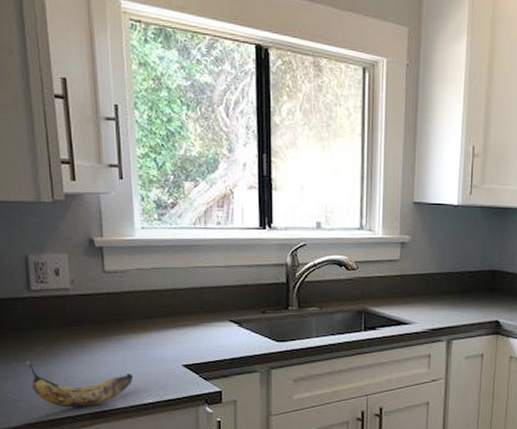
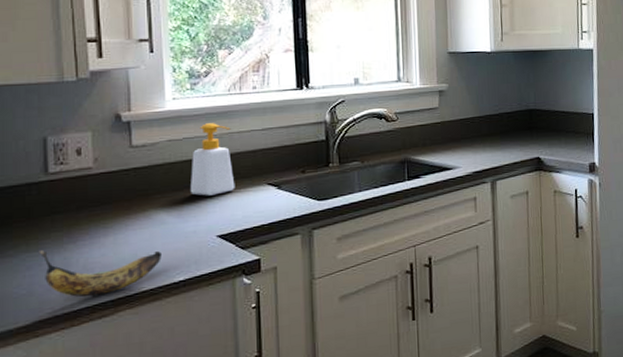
soap bottle: none [157,255,200,327] -> present [189,123,235,196]

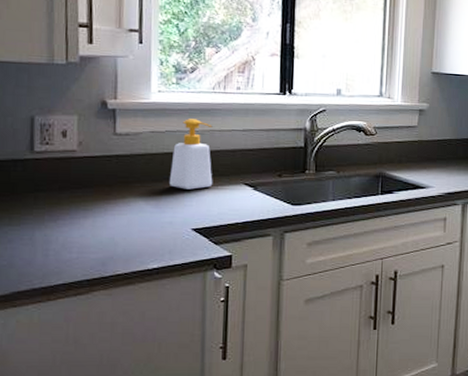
banana: present [38,251,161,297] -> none [20,226,138,274]

